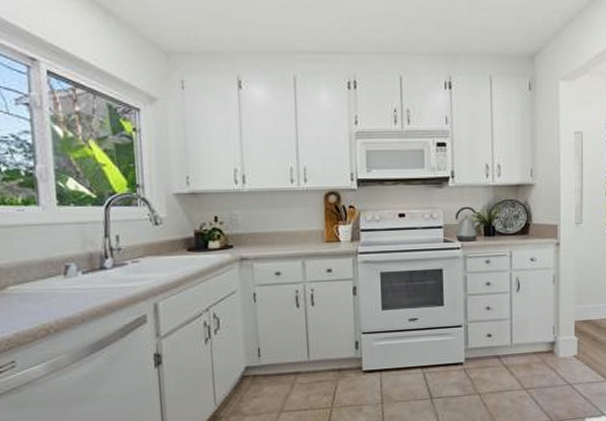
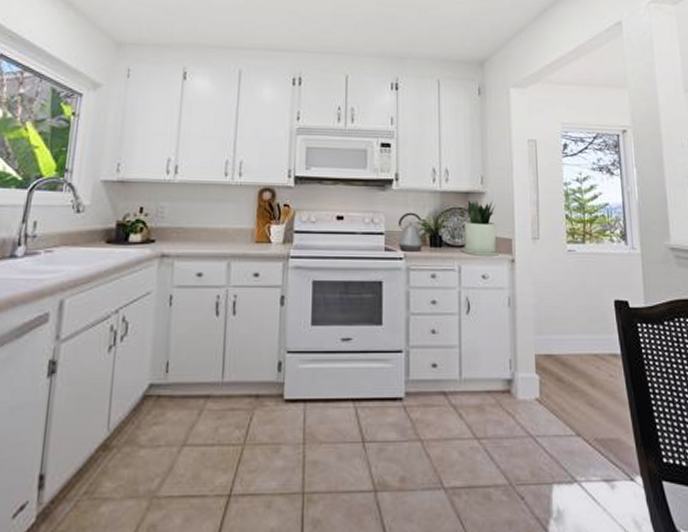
planter: none [512,191,546,242] -> present [461,199,499,256]

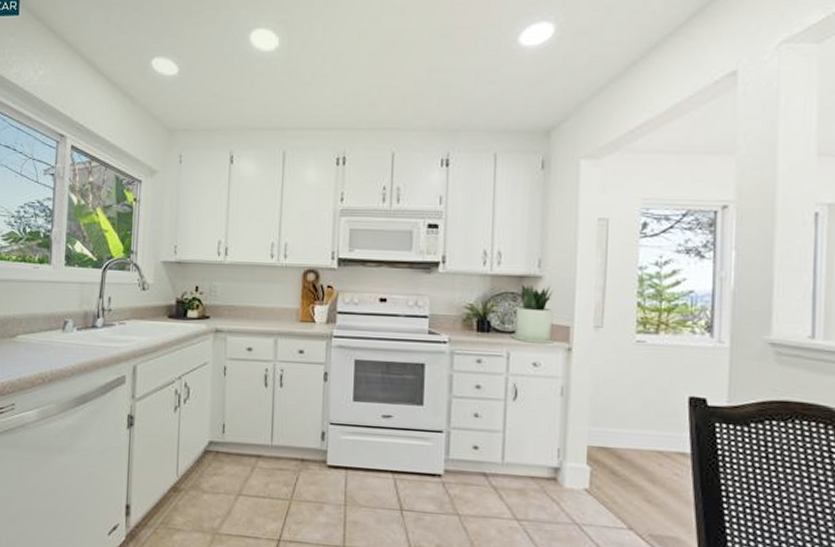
kettle: present [396,212,426,252] -> none [440,296,473,336]

